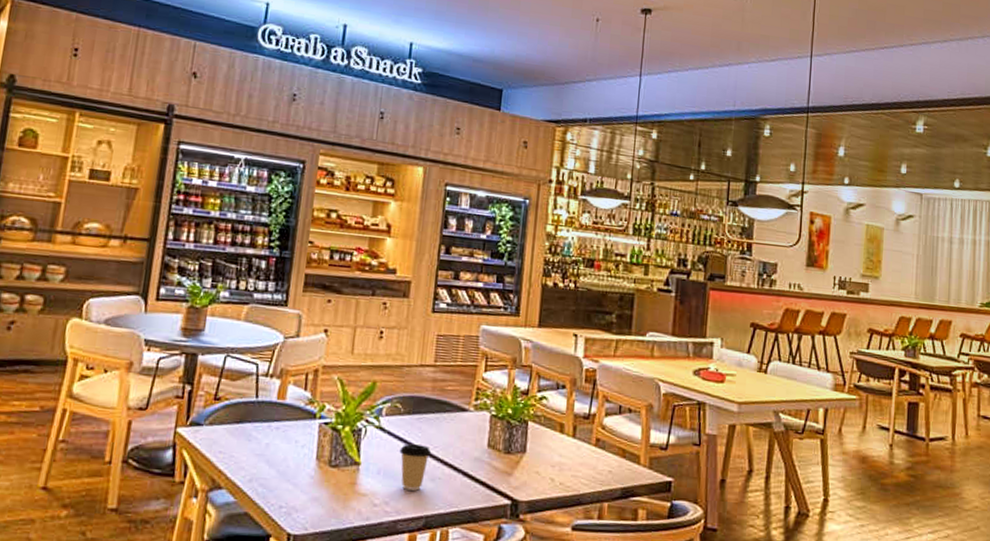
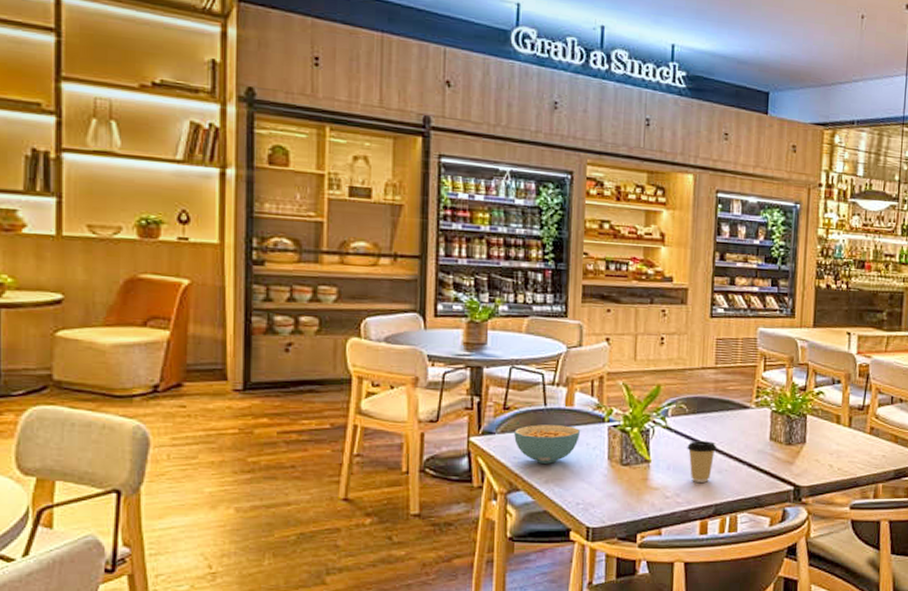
cereal bowl: none [222,418,291,461] -> present [514,424,581,464]

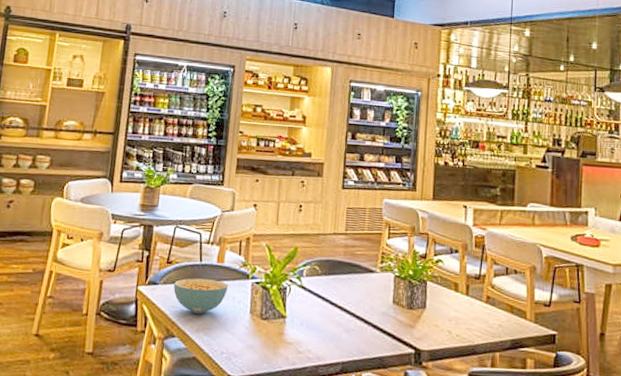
coffee cup: present [687,441,717,483] -> none [318,300,346,341]

